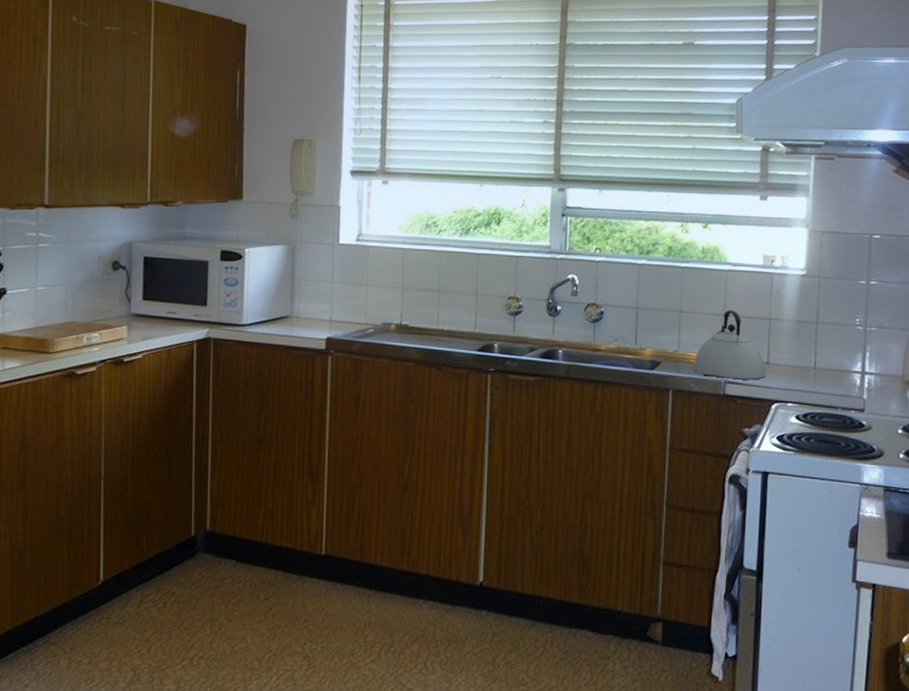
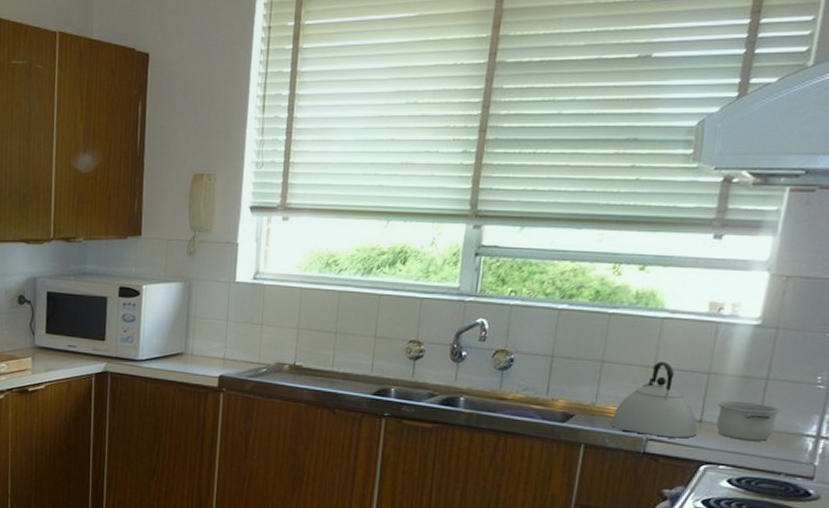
cooking pot: none [779,343,831,379] -> present [716,400,781,441]

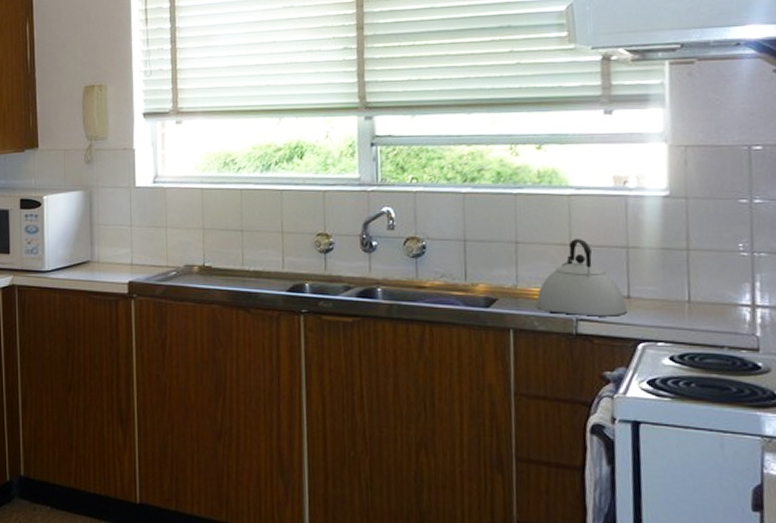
cooking pot: present [716,400,781,441] -> none [642,273,709,314]

